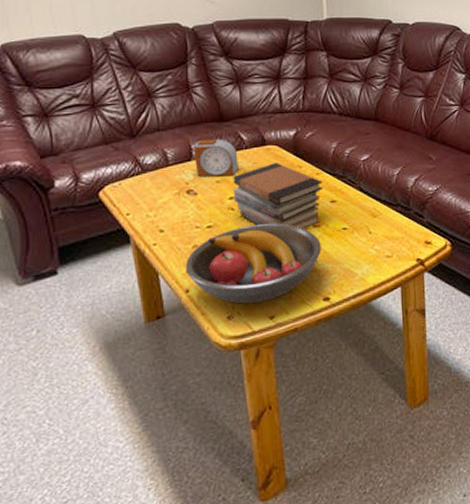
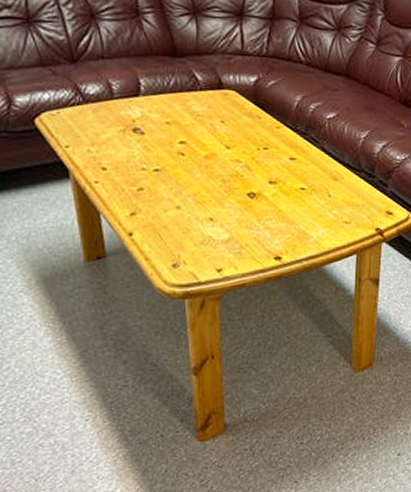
fruit bowl: present [185,223,321,304] -> none [129,173,276,254]
alarm clock: present [193,139,238,178] -> none [142,74,191,119]
book stack: present [233,163,323,230] -> none [184,109,283,185]

